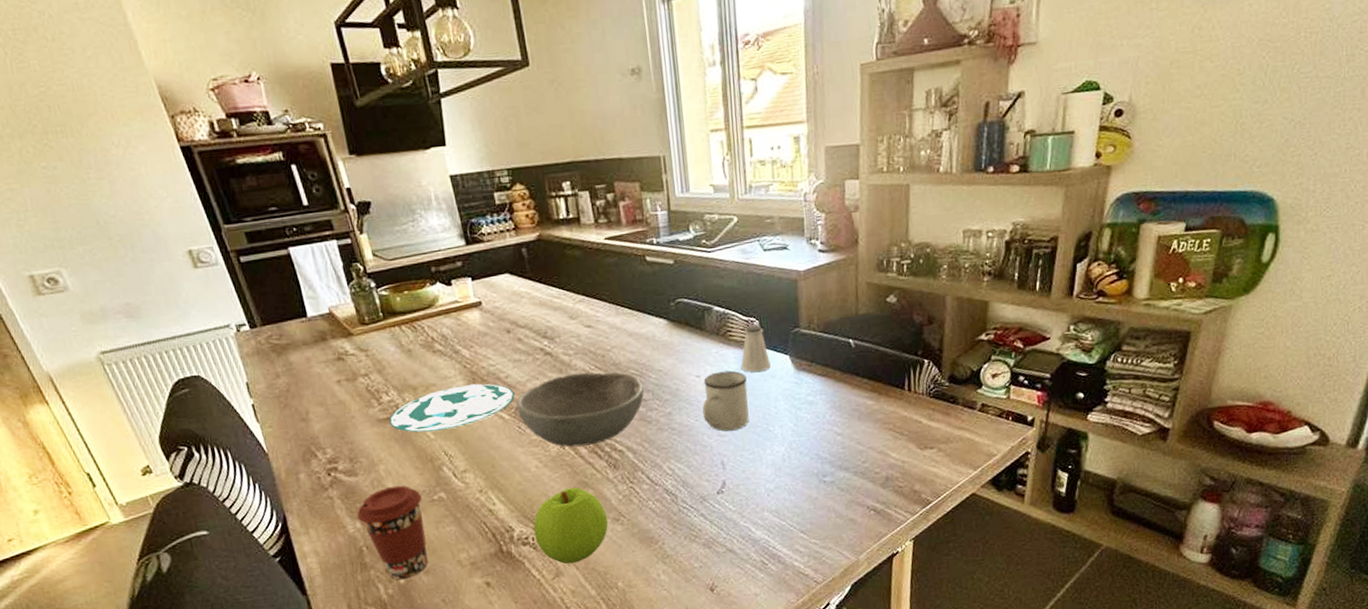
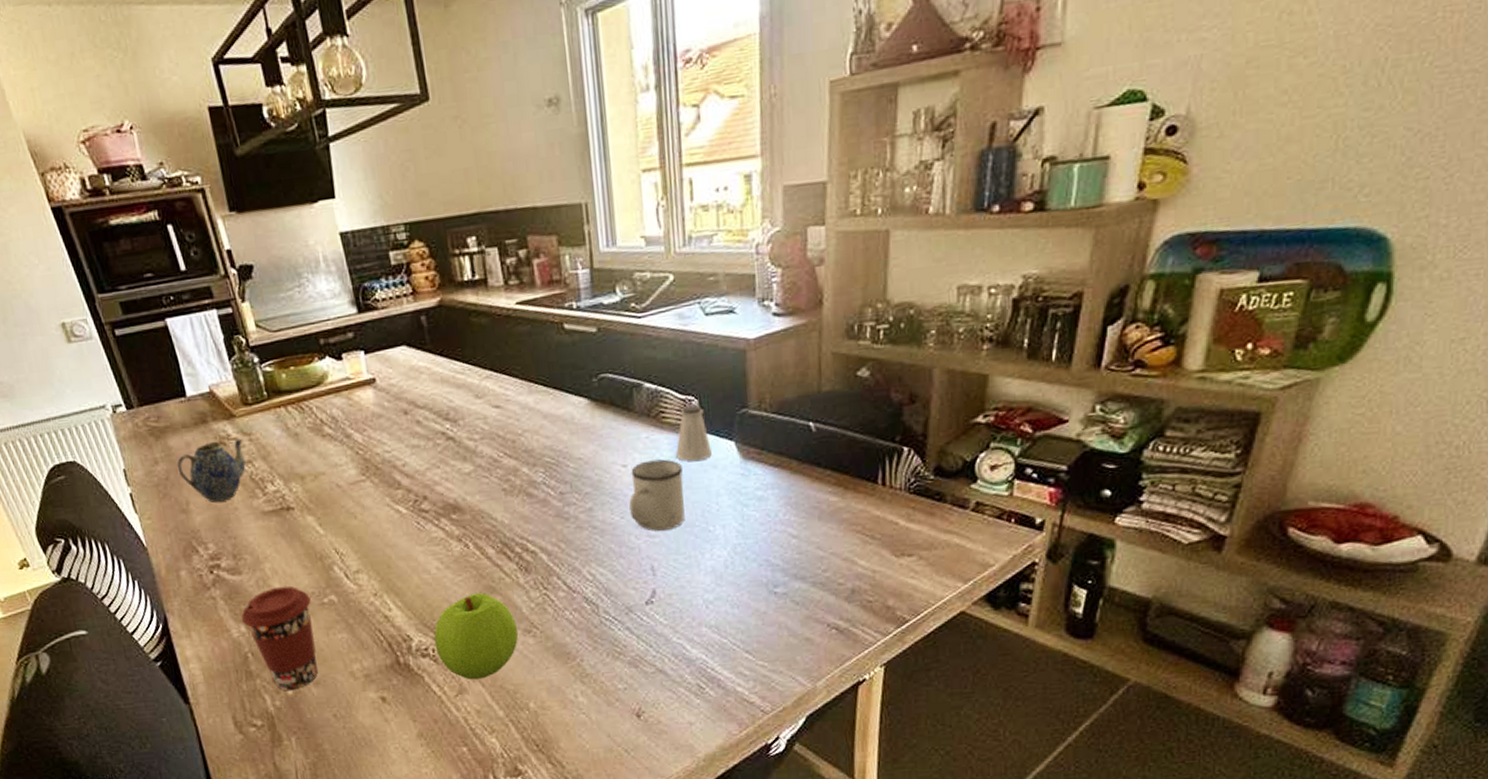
teapot: none [297,354,363,412] -> present [176,439,246,503]
plate: present [389,383,514,433] -> none [274,472,412,527]
bowl: present [516,372,644,447] -> none [414,460,561,547]

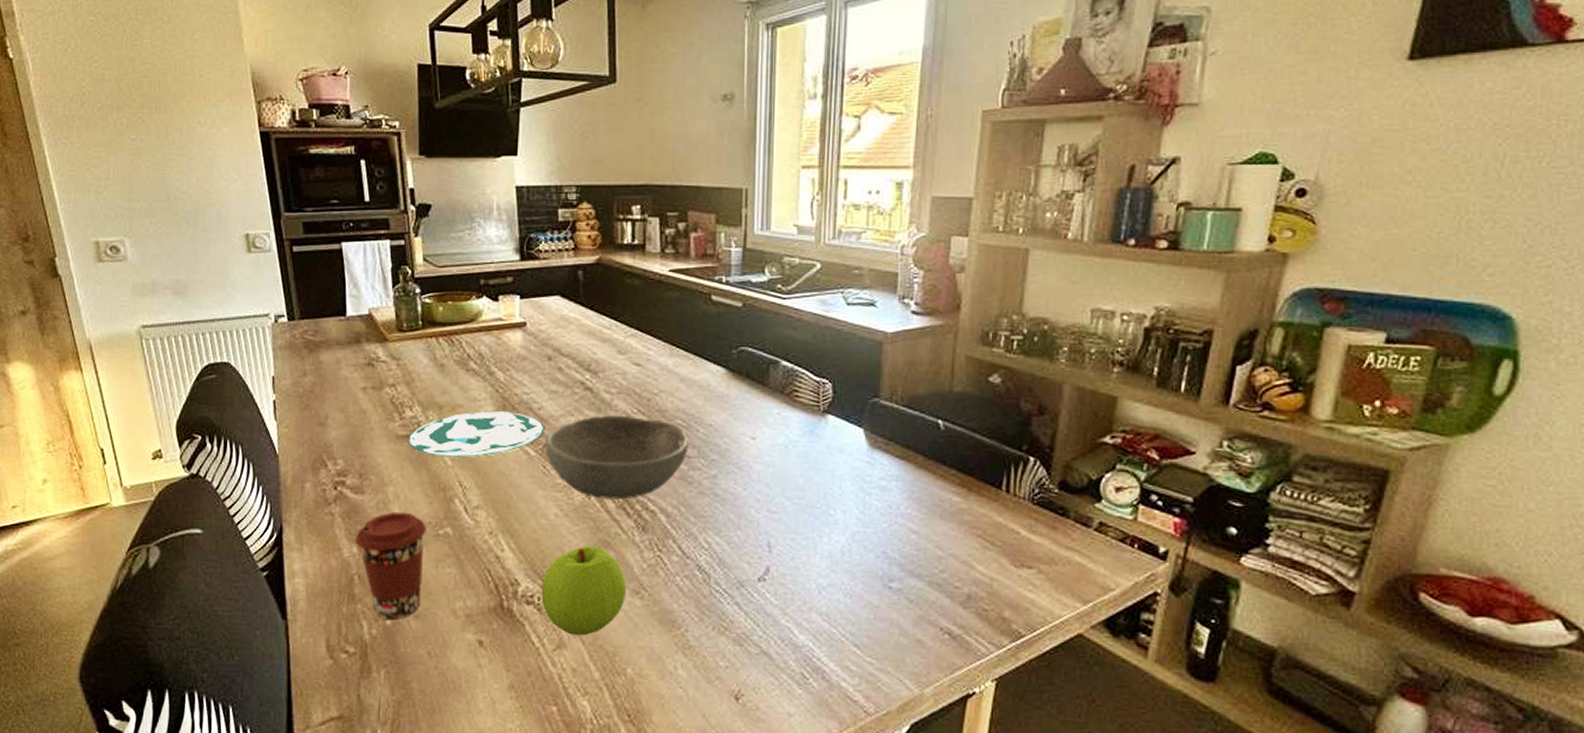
teapot: present [176,439,246,503] -> none [324,361,391,420]
plate: none [274,472,412,527] -> present [407,411,544,458]
bowl: none [414,460,561,547] -> present [545,415,688,499]
mug: present [629,459,685,531] -> none [753,436,811,508]
saltshaker: present [676,404,712,461] -> none [805,387,840,442]

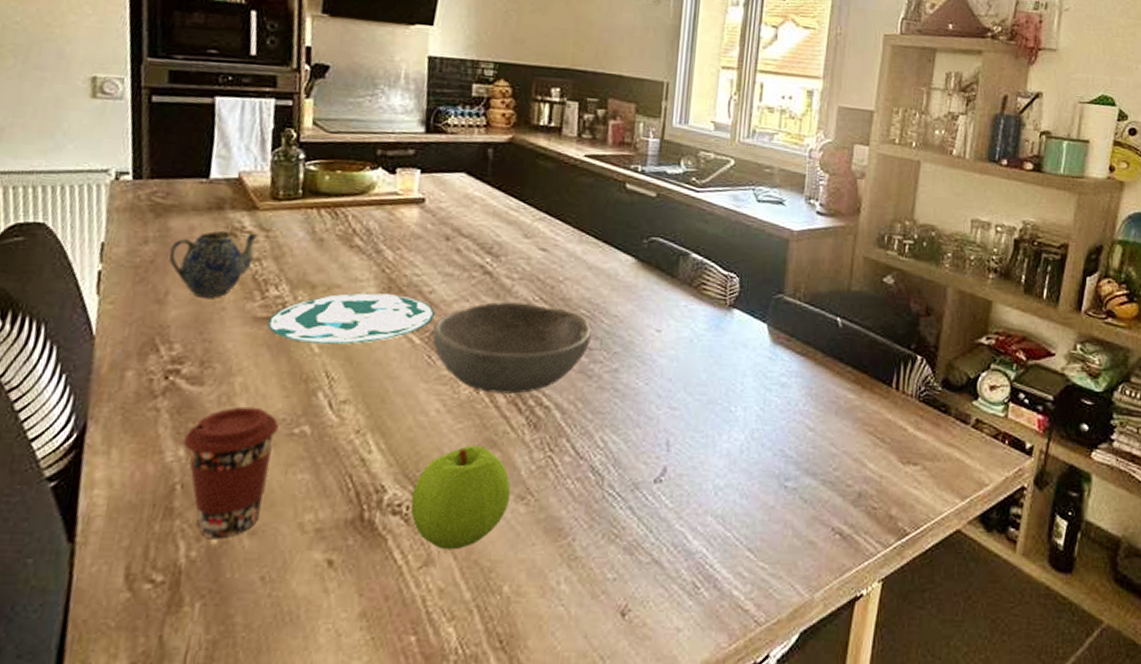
teapot: none [324,361,391,420] -> present [169,230,259,298]

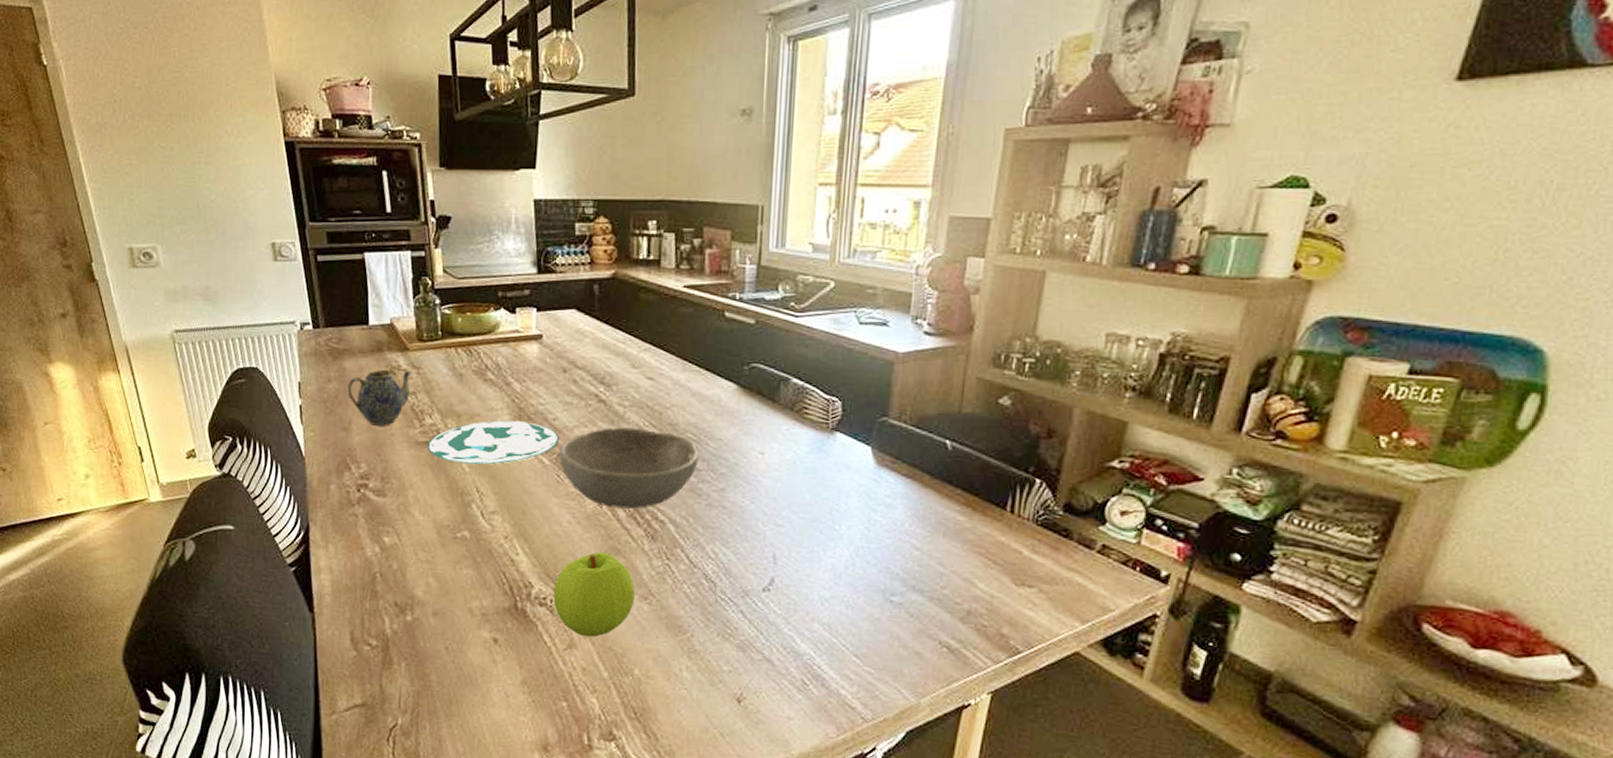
coffee cup: present [184,406,279,539] -> none [378,514,445,617]

